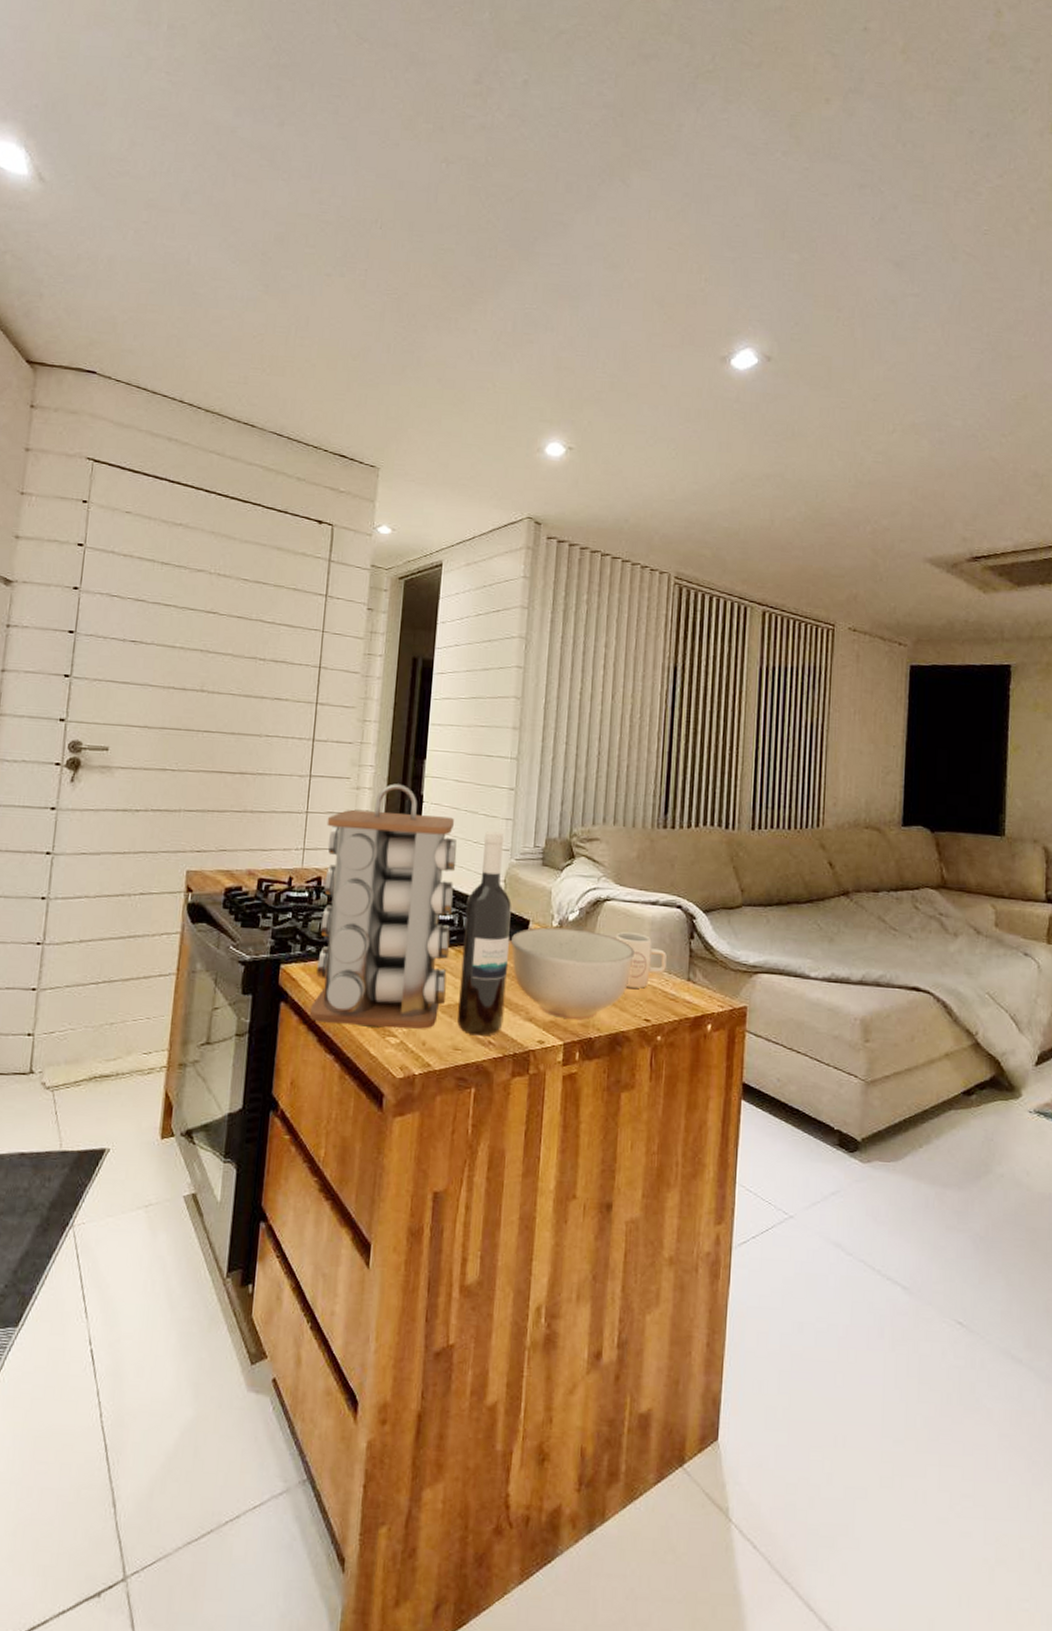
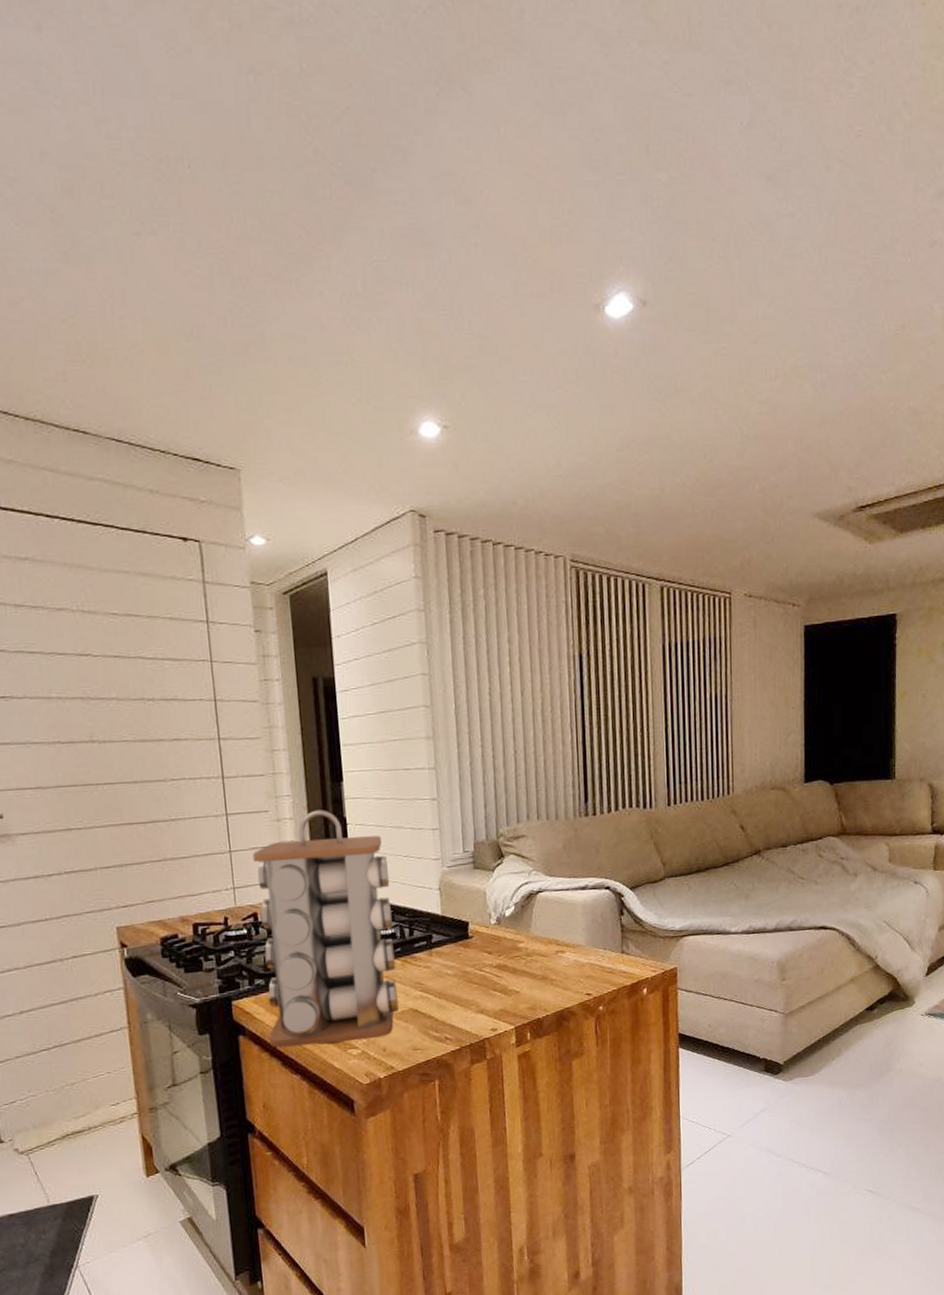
wine bottle: present [457,831,512,1036] -> none [405,843,457,1035]
bowl: present [510,927,636,1020] -> none [453,922,572,1005]
mug: present [615,932,667,989] -> none [551,917,601,968]

